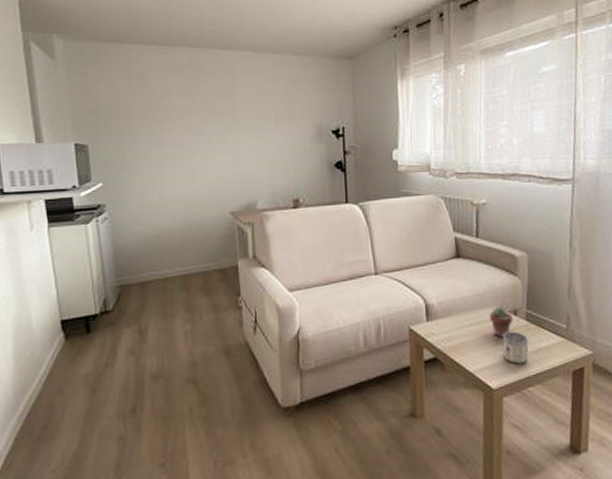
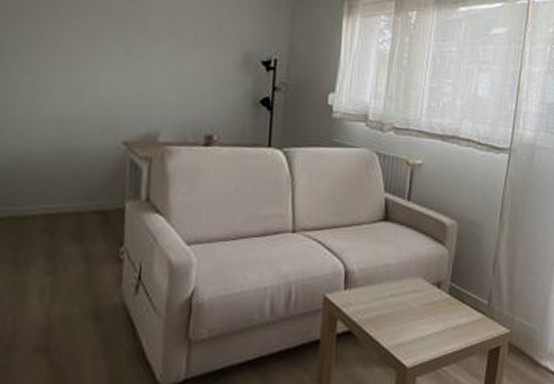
potted succulent: present [489,306,513,338] -> none [411,278,436,311]
mug: present [502,331,529,364] -> none [421,305,449,341]

